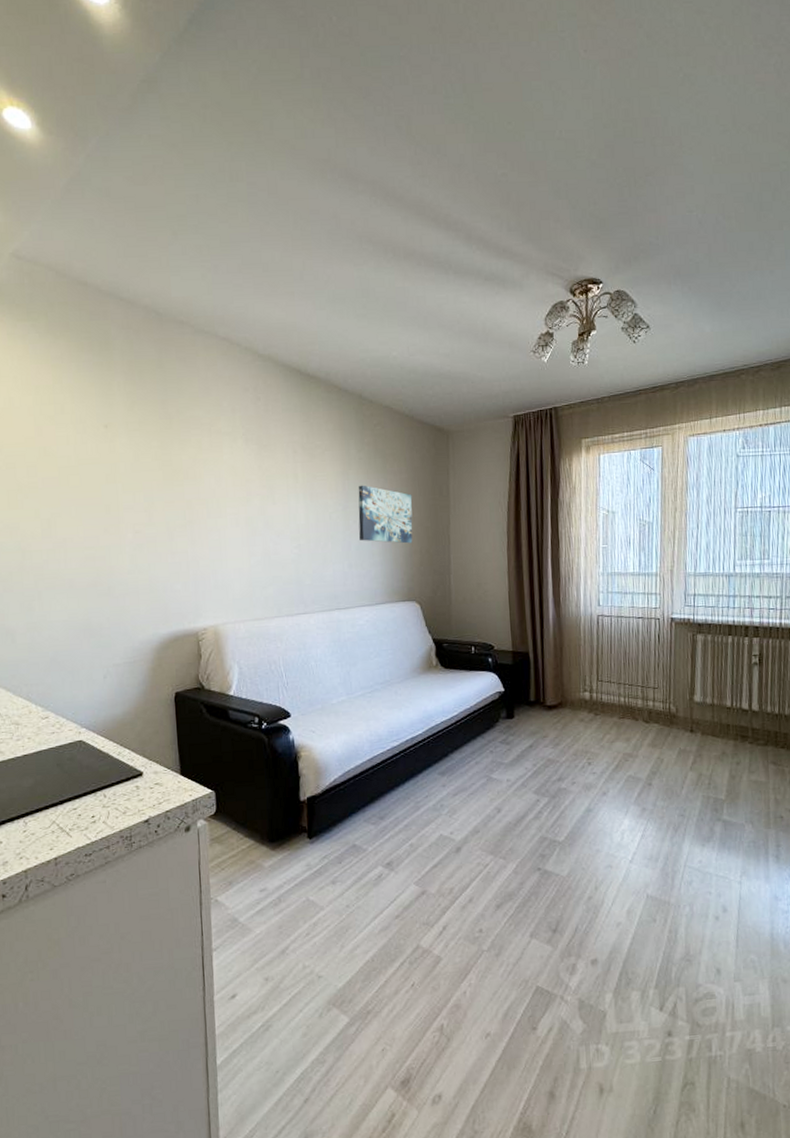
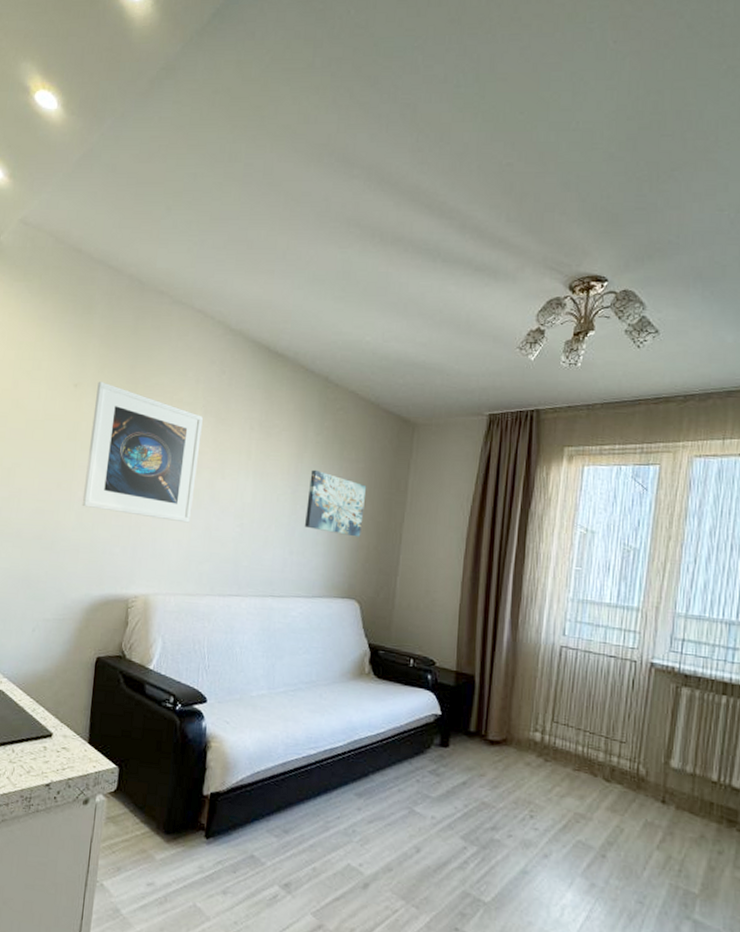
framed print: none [129,420,248,551] -> present [82,382,203,523]

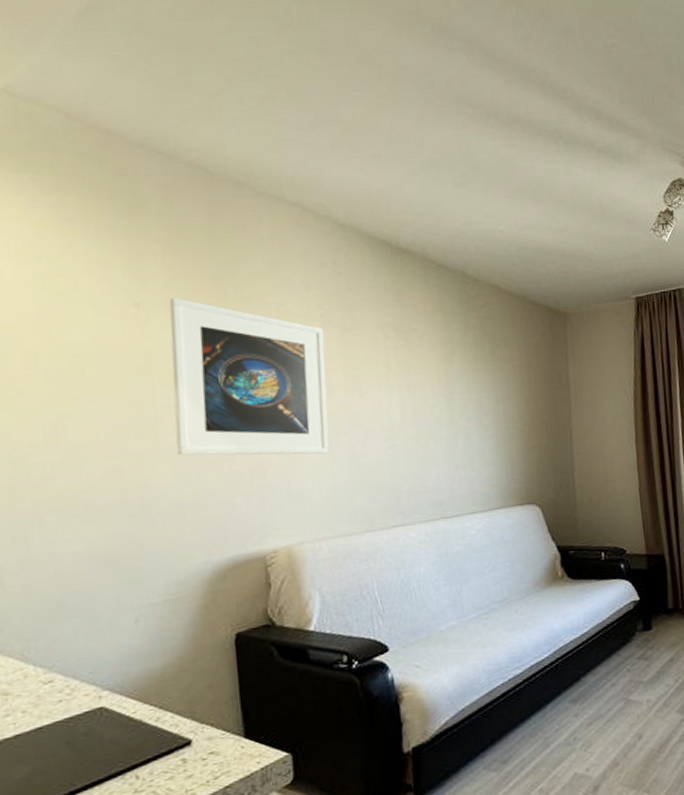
wall art: present [305,469,367,537] -> none [463,373,530,440]

